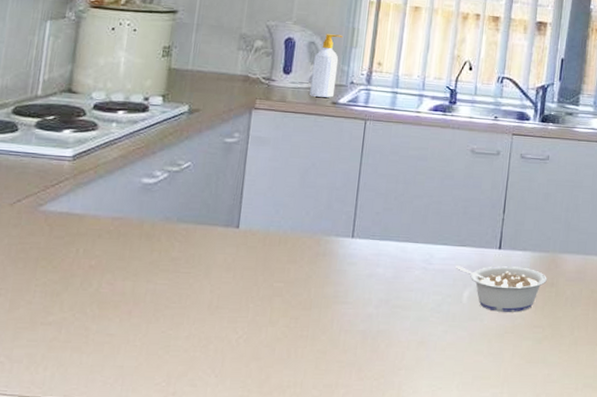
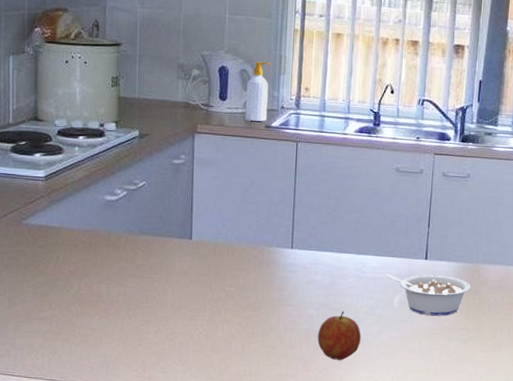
fruit: none [375,308,425,366] -> present [318,310,362,360]

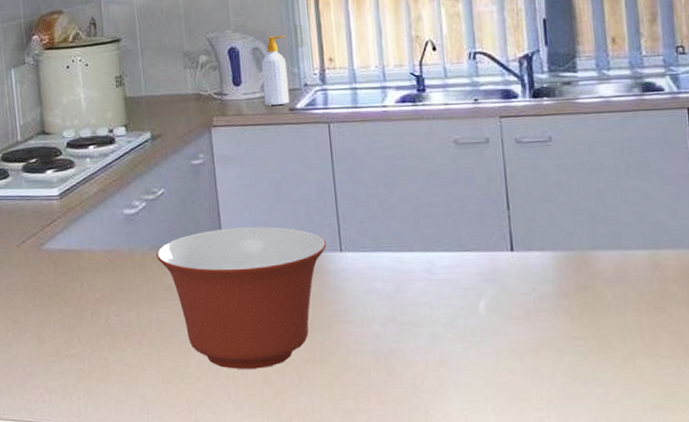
mixing bowl: none [131,220,281,339] -> present [156,226,327,369]
fruit: present [318,310,362,360] -> none [388,324,445,388]
legume: present [386,274,471,316] -> none [463,270,579,323]

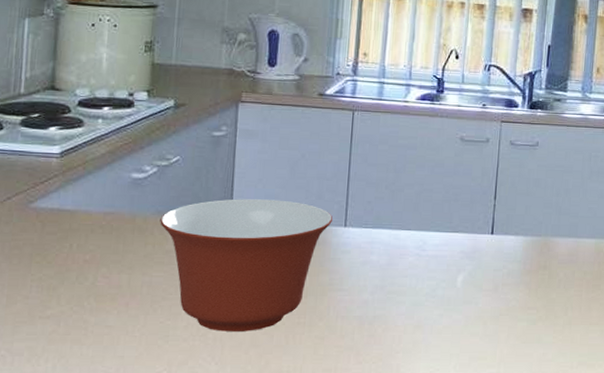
soap bottle: present [261,35,290,105] -> none [296,25,327,89]

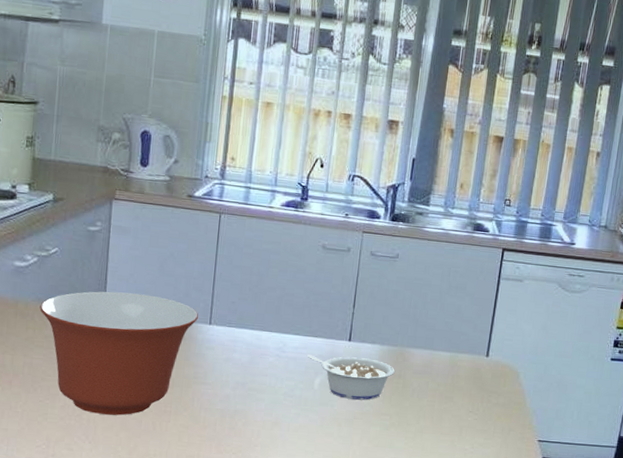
legume: none [449,251,540,295] -> present [307,354,395,400]

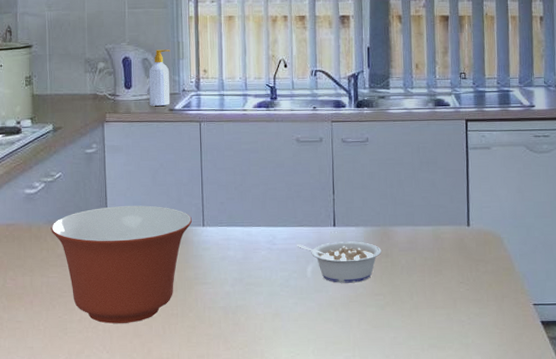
soap bottle: none [166,127,197,191] -> present [149,49,170,106]

